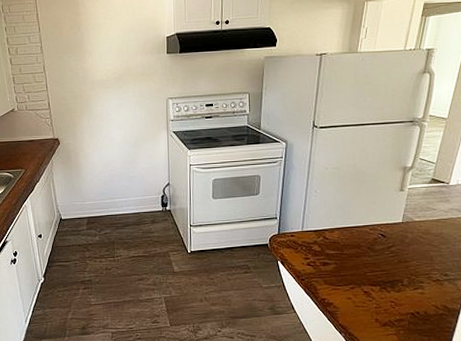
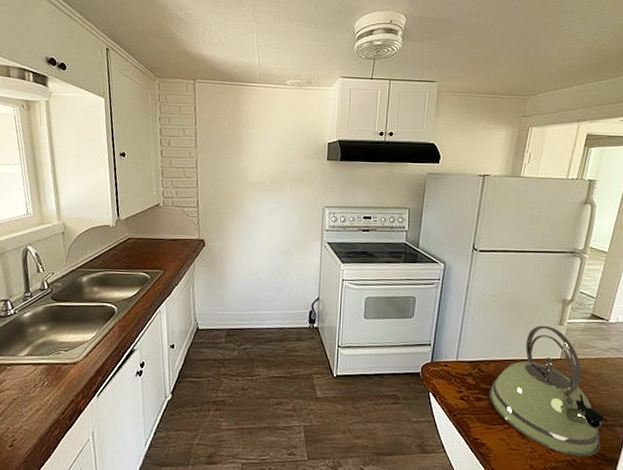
kettle: none [334,192,446,309] -> present [489,325,605,457]

